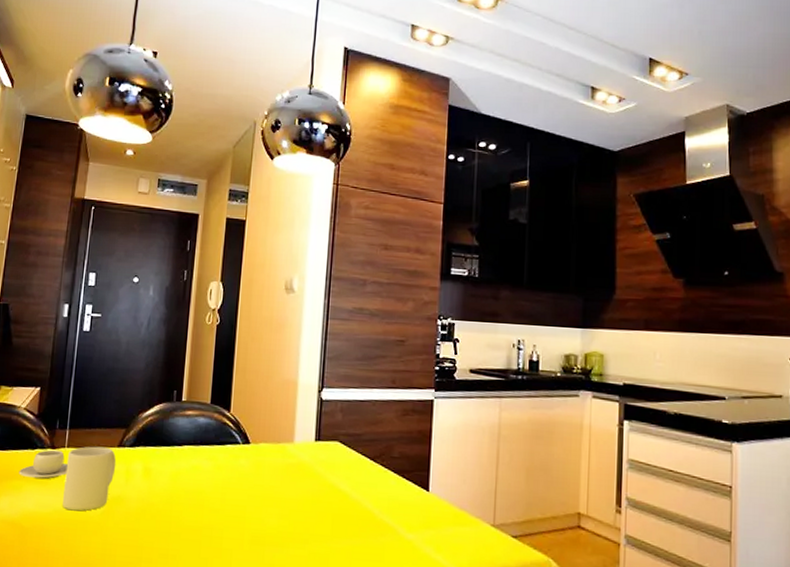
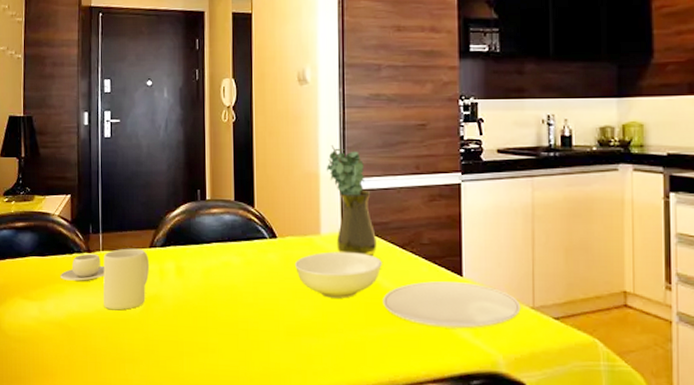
bowl: none [265,460,352,509] -> present [294,252,382,299]
vase: none [305,354,349,468] -> present [326,145,376,257]
plate: none [350,494,482,544] -> present [383,281,521,329]

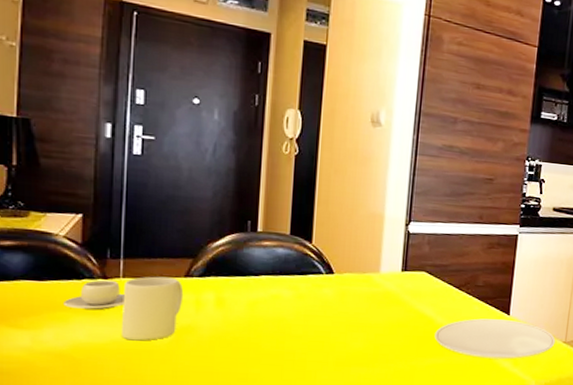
bowl: present [294,252,382,299] -> none [350,289,438,332]
vase: present [326,145,376,257] -> none [391,189,435,296]

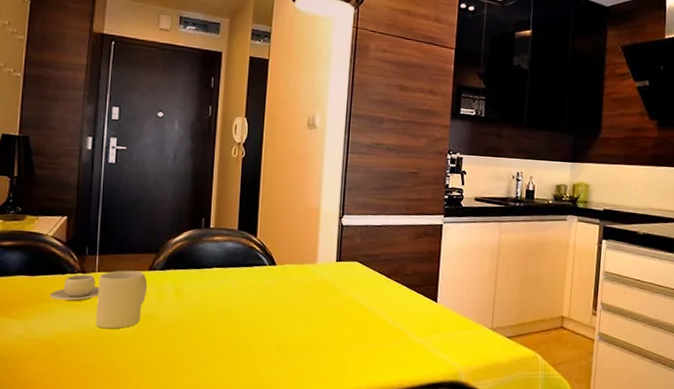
plate: present [435,318,556,360] -> none [368,306,482,346]

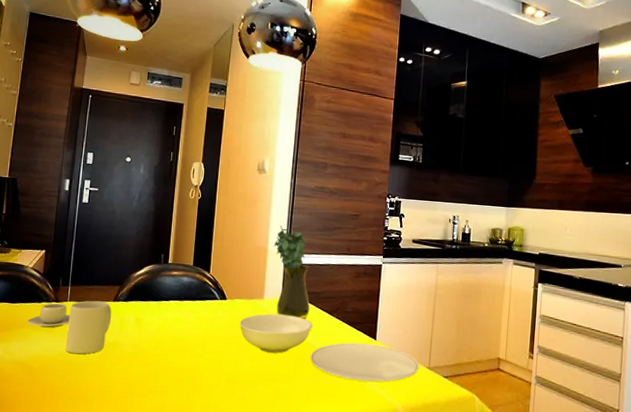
bowl: none [290,279,370,320] -> present [239,313,313,353]
vase: none [326,185,367,284] -> present [273,225,310,320]
plate: none [368,306,482,346] -> present [310,342,420,383]

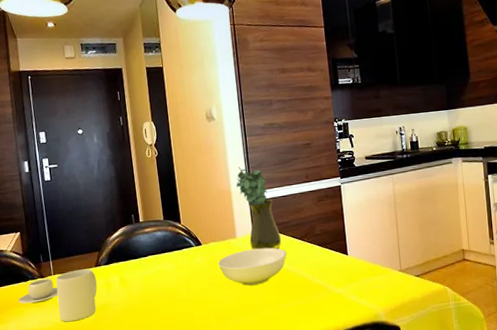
plate: present [310,342,420,383] -> none [289,259,392,296]

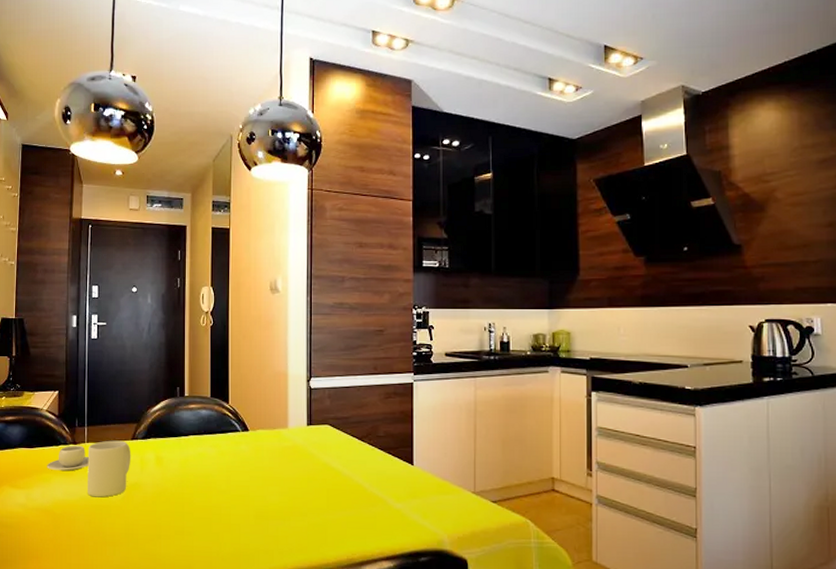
bowl: present [218,247,287,286] -> none [264,443,343,485]
vase: present [236,167,281,250] -> none [294,348,338,448]

